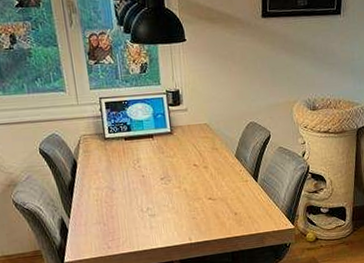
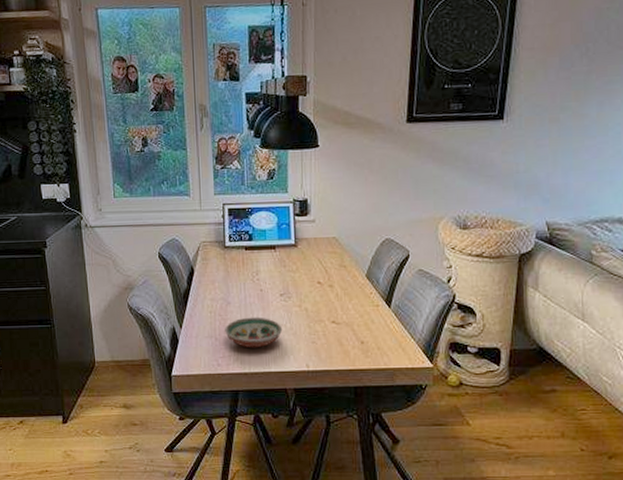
decorative bowl: none [112,200,166,229] -> present [225,317,283,348]

